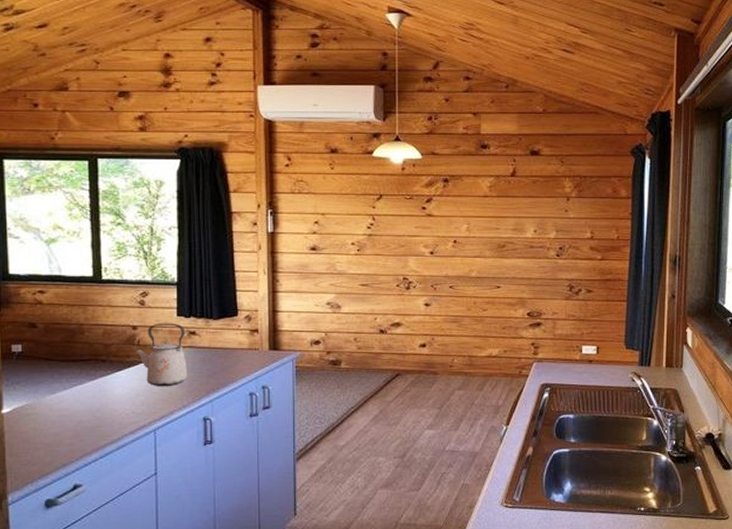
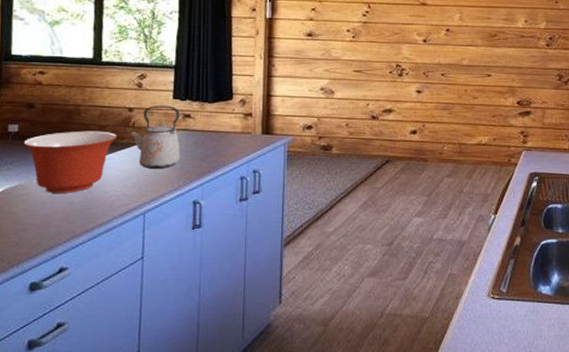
mixing bowl: none [28,349,123,412] -> present [23,131,117,193]

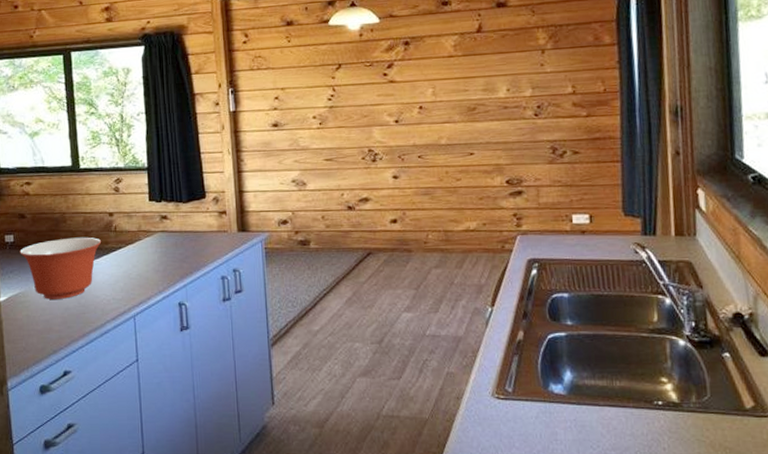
kettle: present [129,105,181,170] -> none [112,208,162,273]

